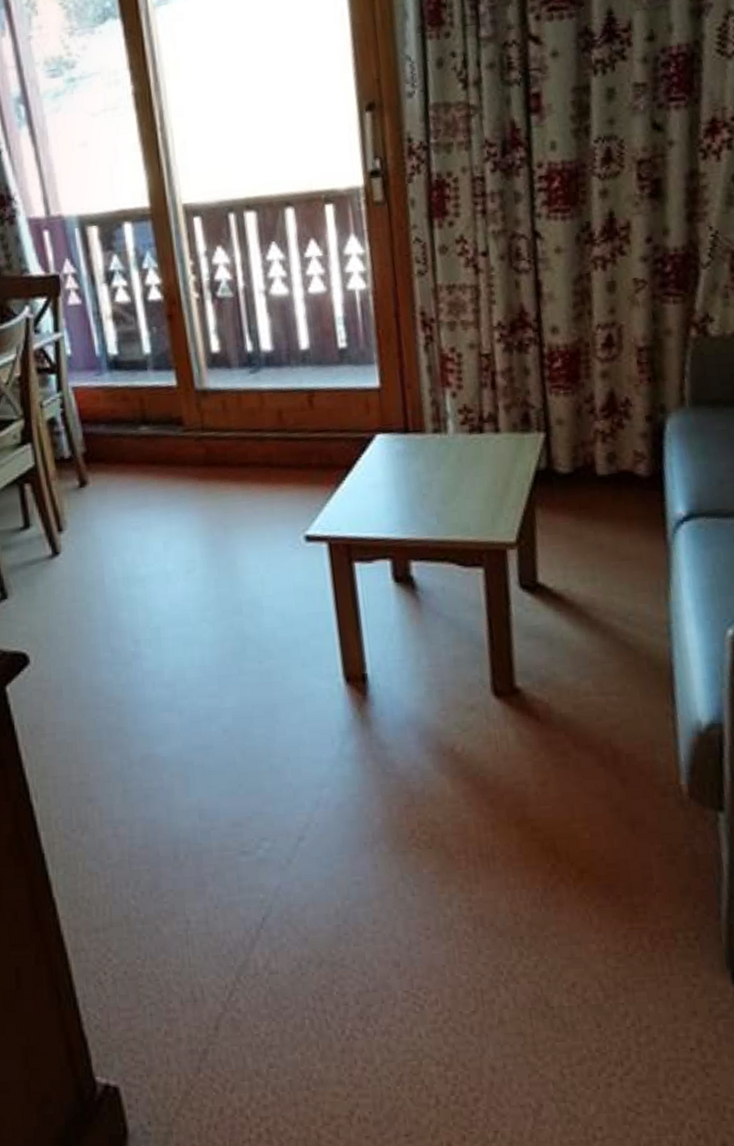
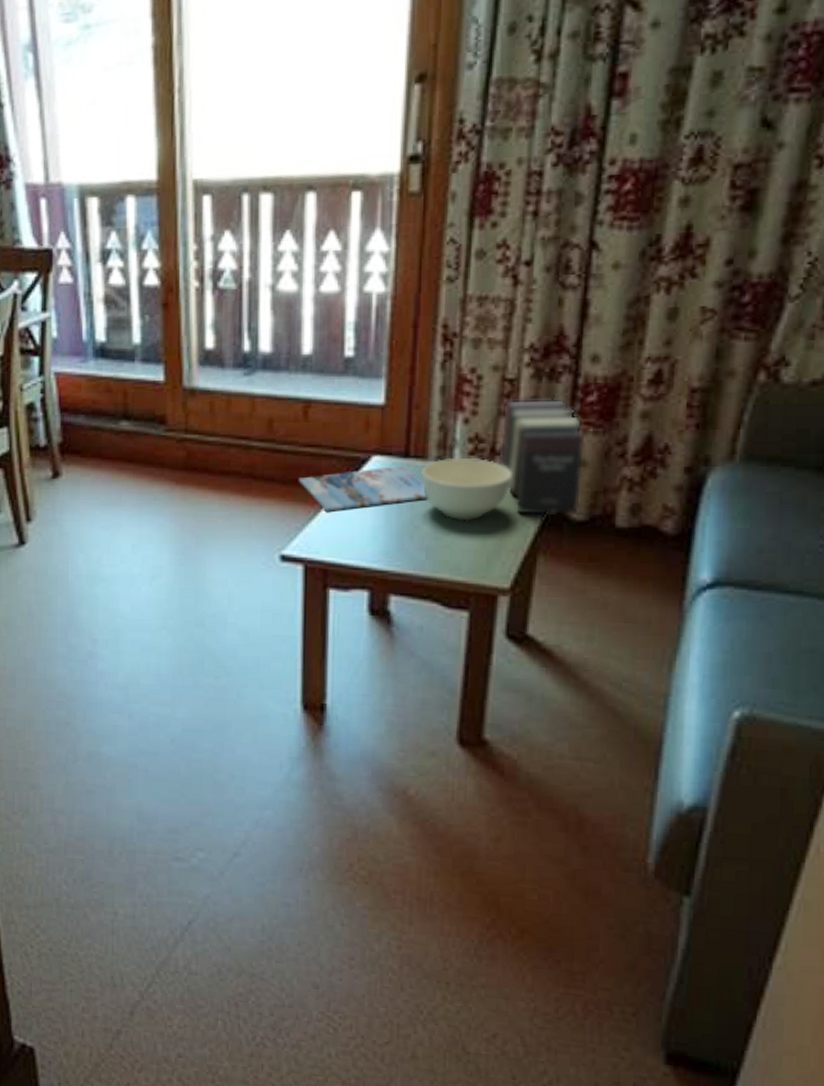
magazine: none [312,440,430,490] -> present [298,464,427,511]
bowl: none [421,426,502,485] -> present [421,457,513,521]
books: none [484,367,564,473] -> present [497,398,586,515]

